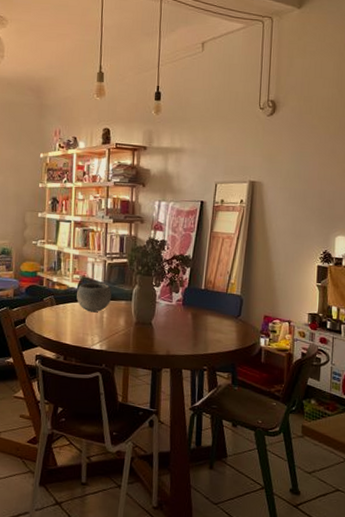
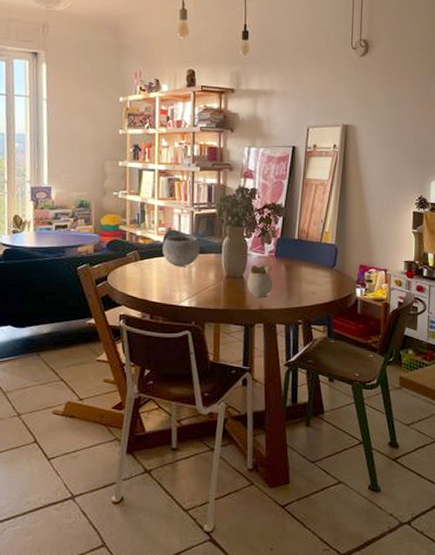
mug: none [155,312,180,344] -> present [247,265,273,298]

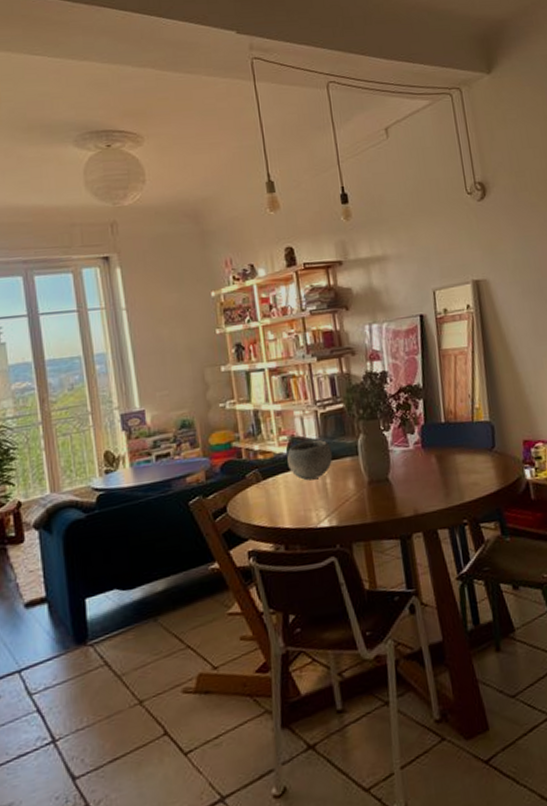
mug: present [247,265,273,298] -> none [394,460,426,501]

